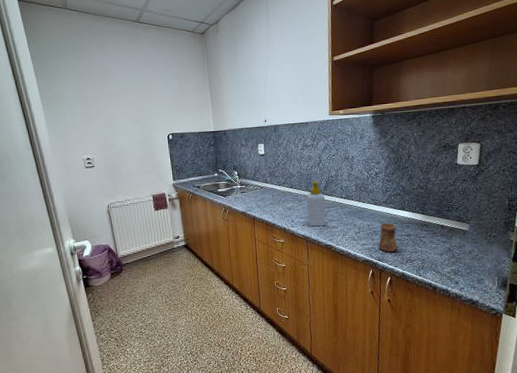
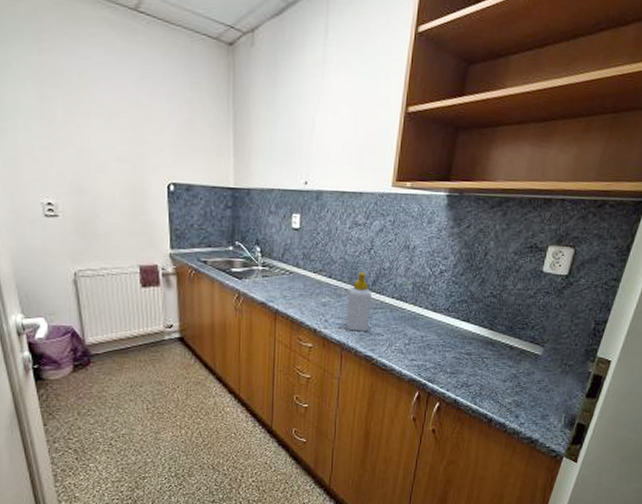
cup: present [378,222,398,253] -> none [430,335,456,373]

